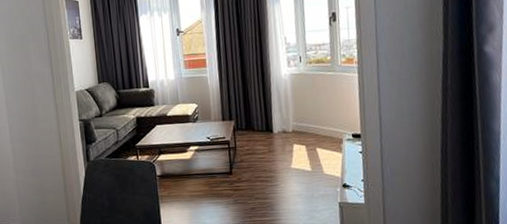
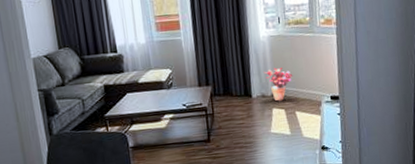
potted plant: none [284,104,314,138] -> present [263,67,293,101]

